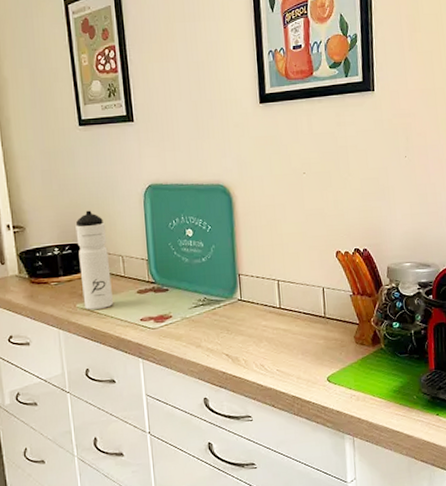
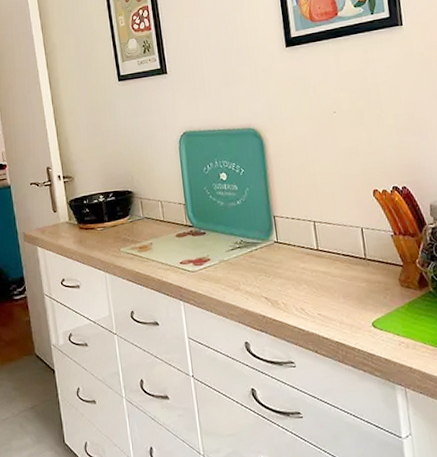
water bottle: present [75,210,113,310] -> none [118,159,154,254]

